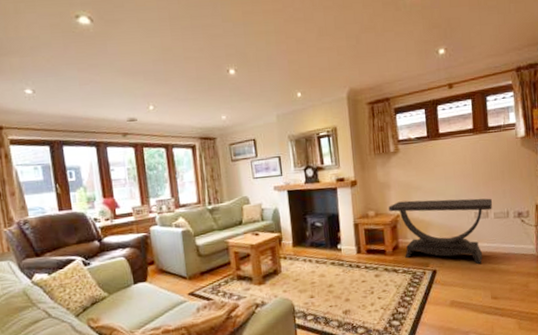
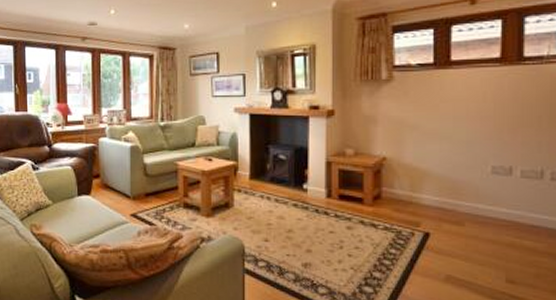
console table: present [389,198,493,264] -> none [373,141,521,234]

